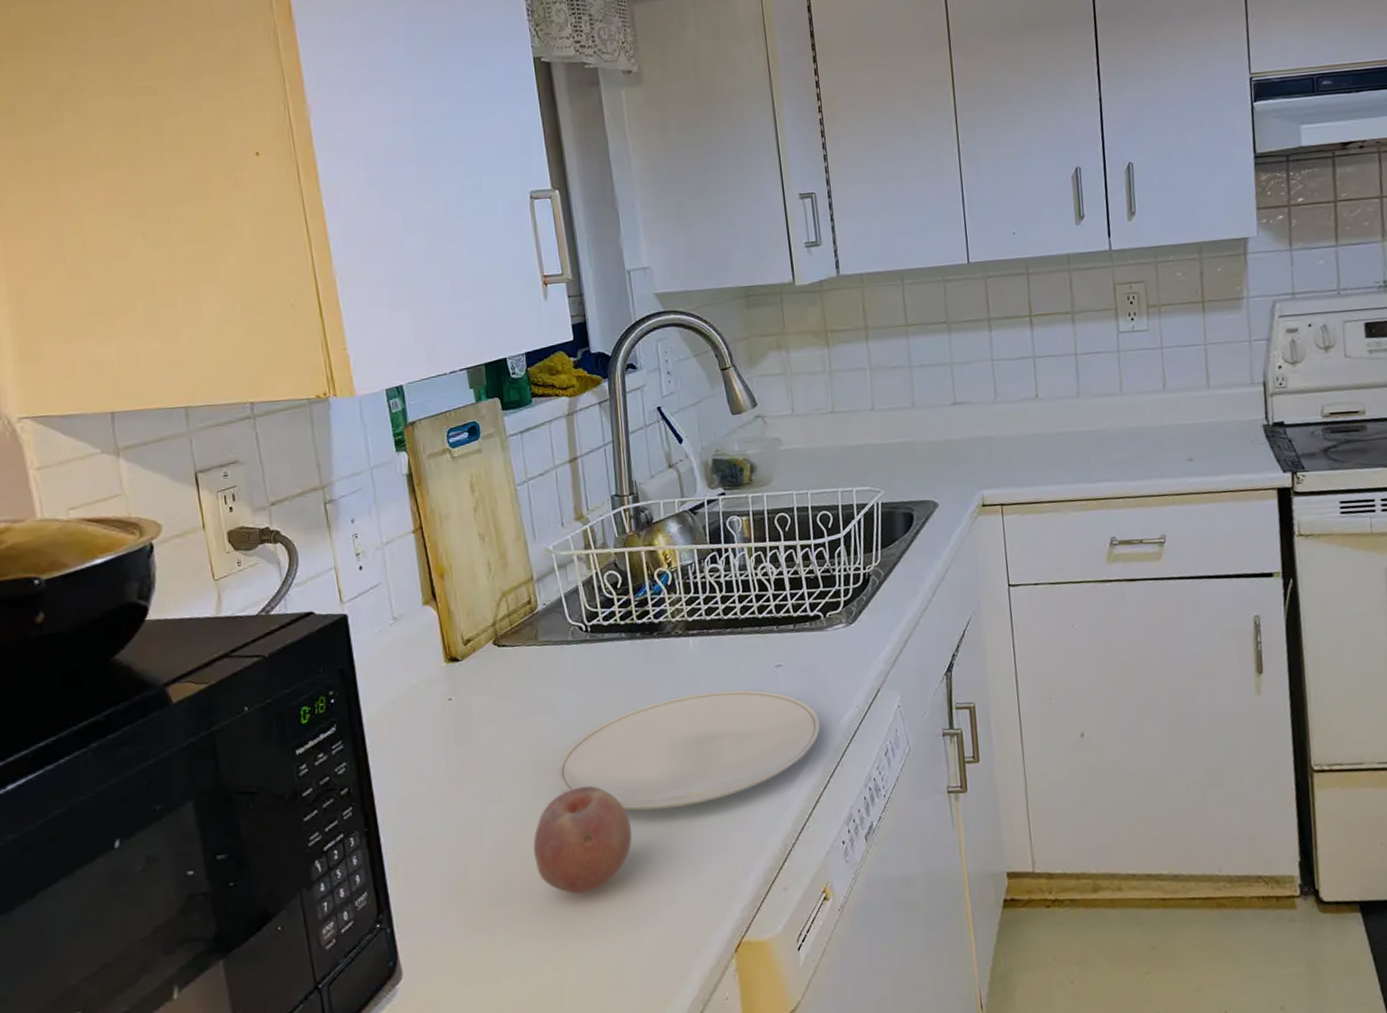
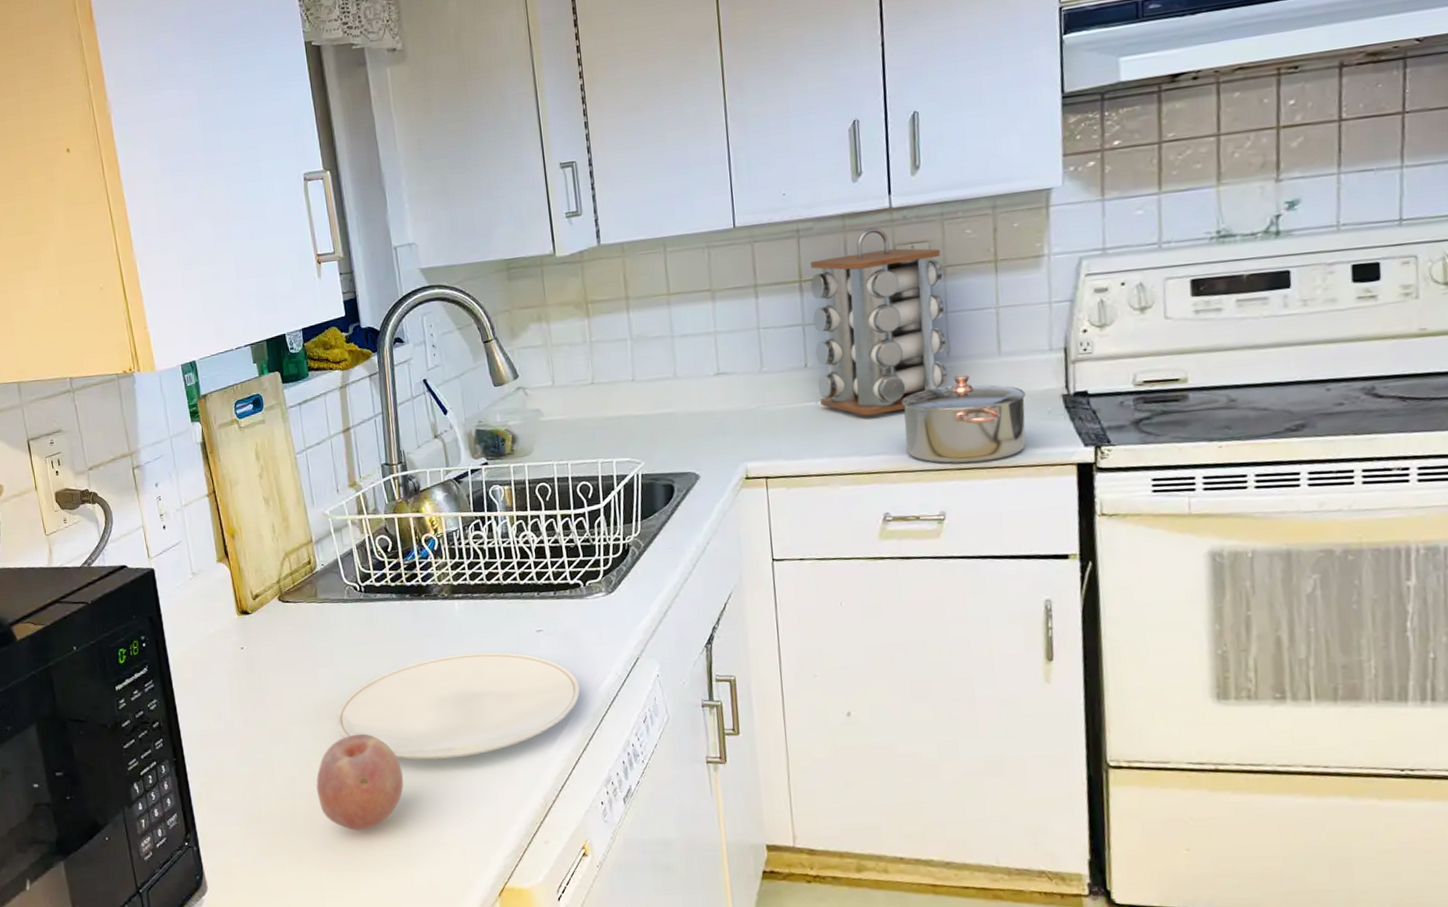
spice rack: none [1039,267,1165,445] -> present [810,227,948,416]
cooking pot: none [1124,405,1234,489] -> present [902,374,1026,464]

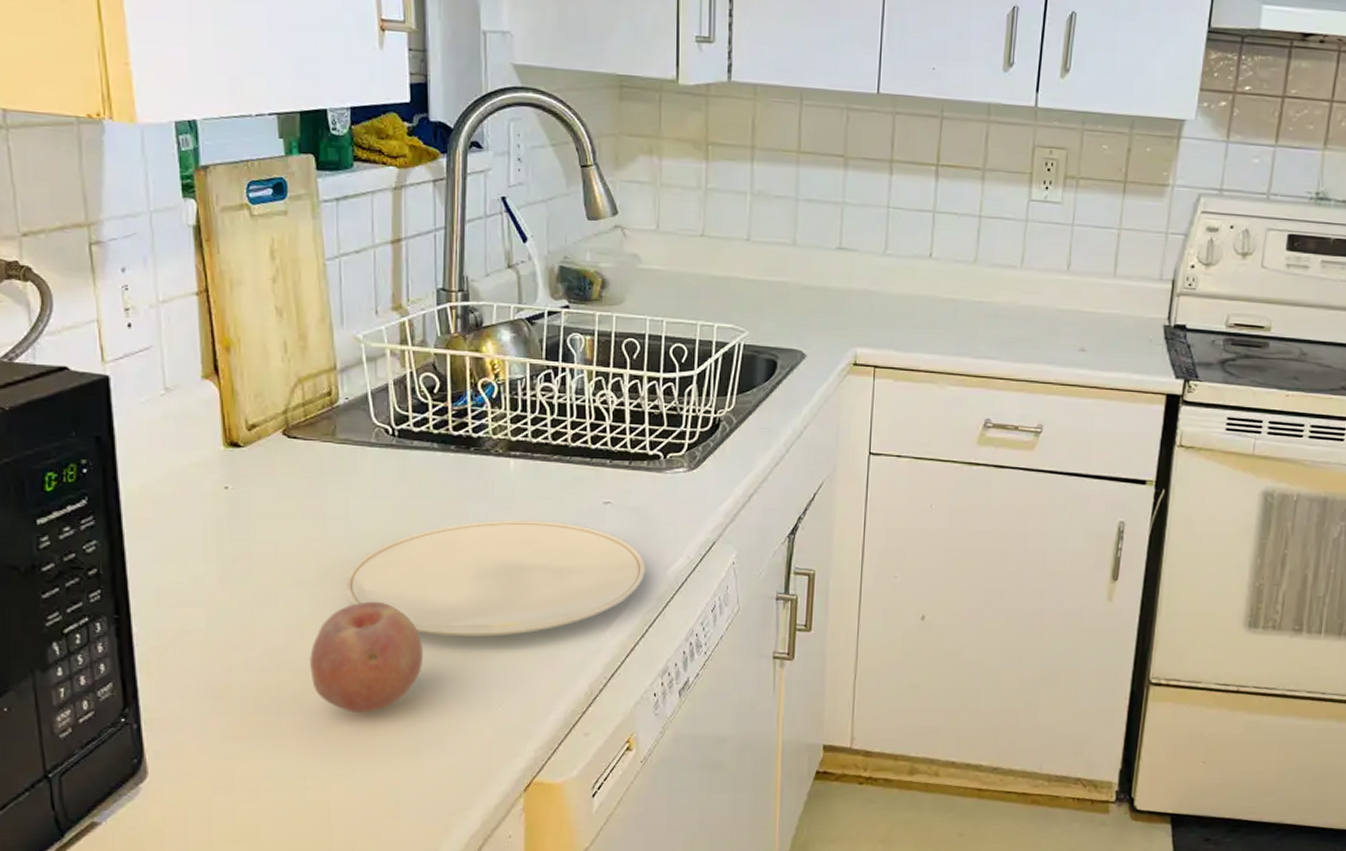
spice rack: present [810,227,948,416] -> none [939,123,1076,319]
cooking pot: present [902,374,1026,464] -> none [1016,290,1132,380]

